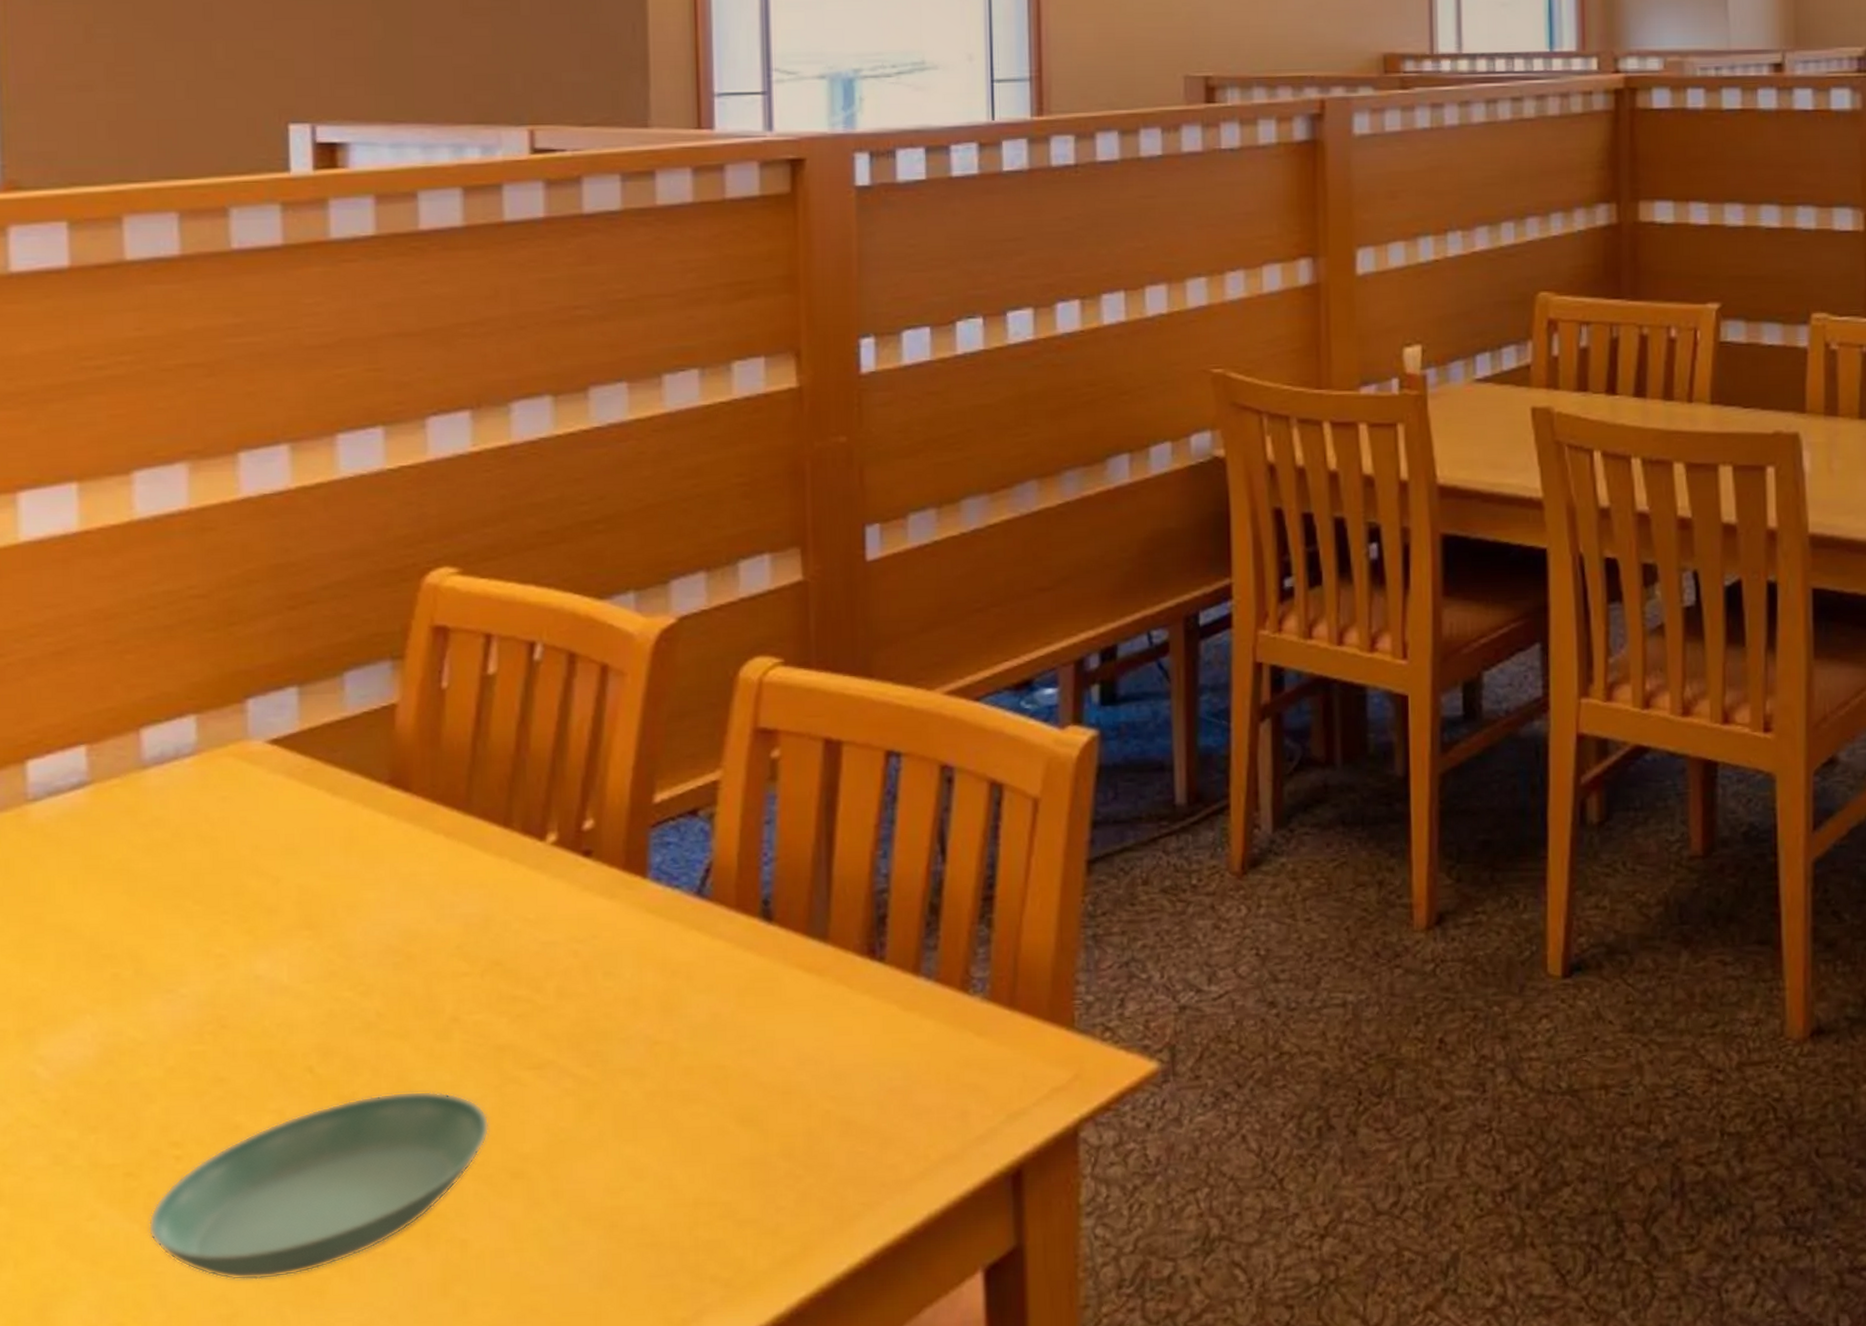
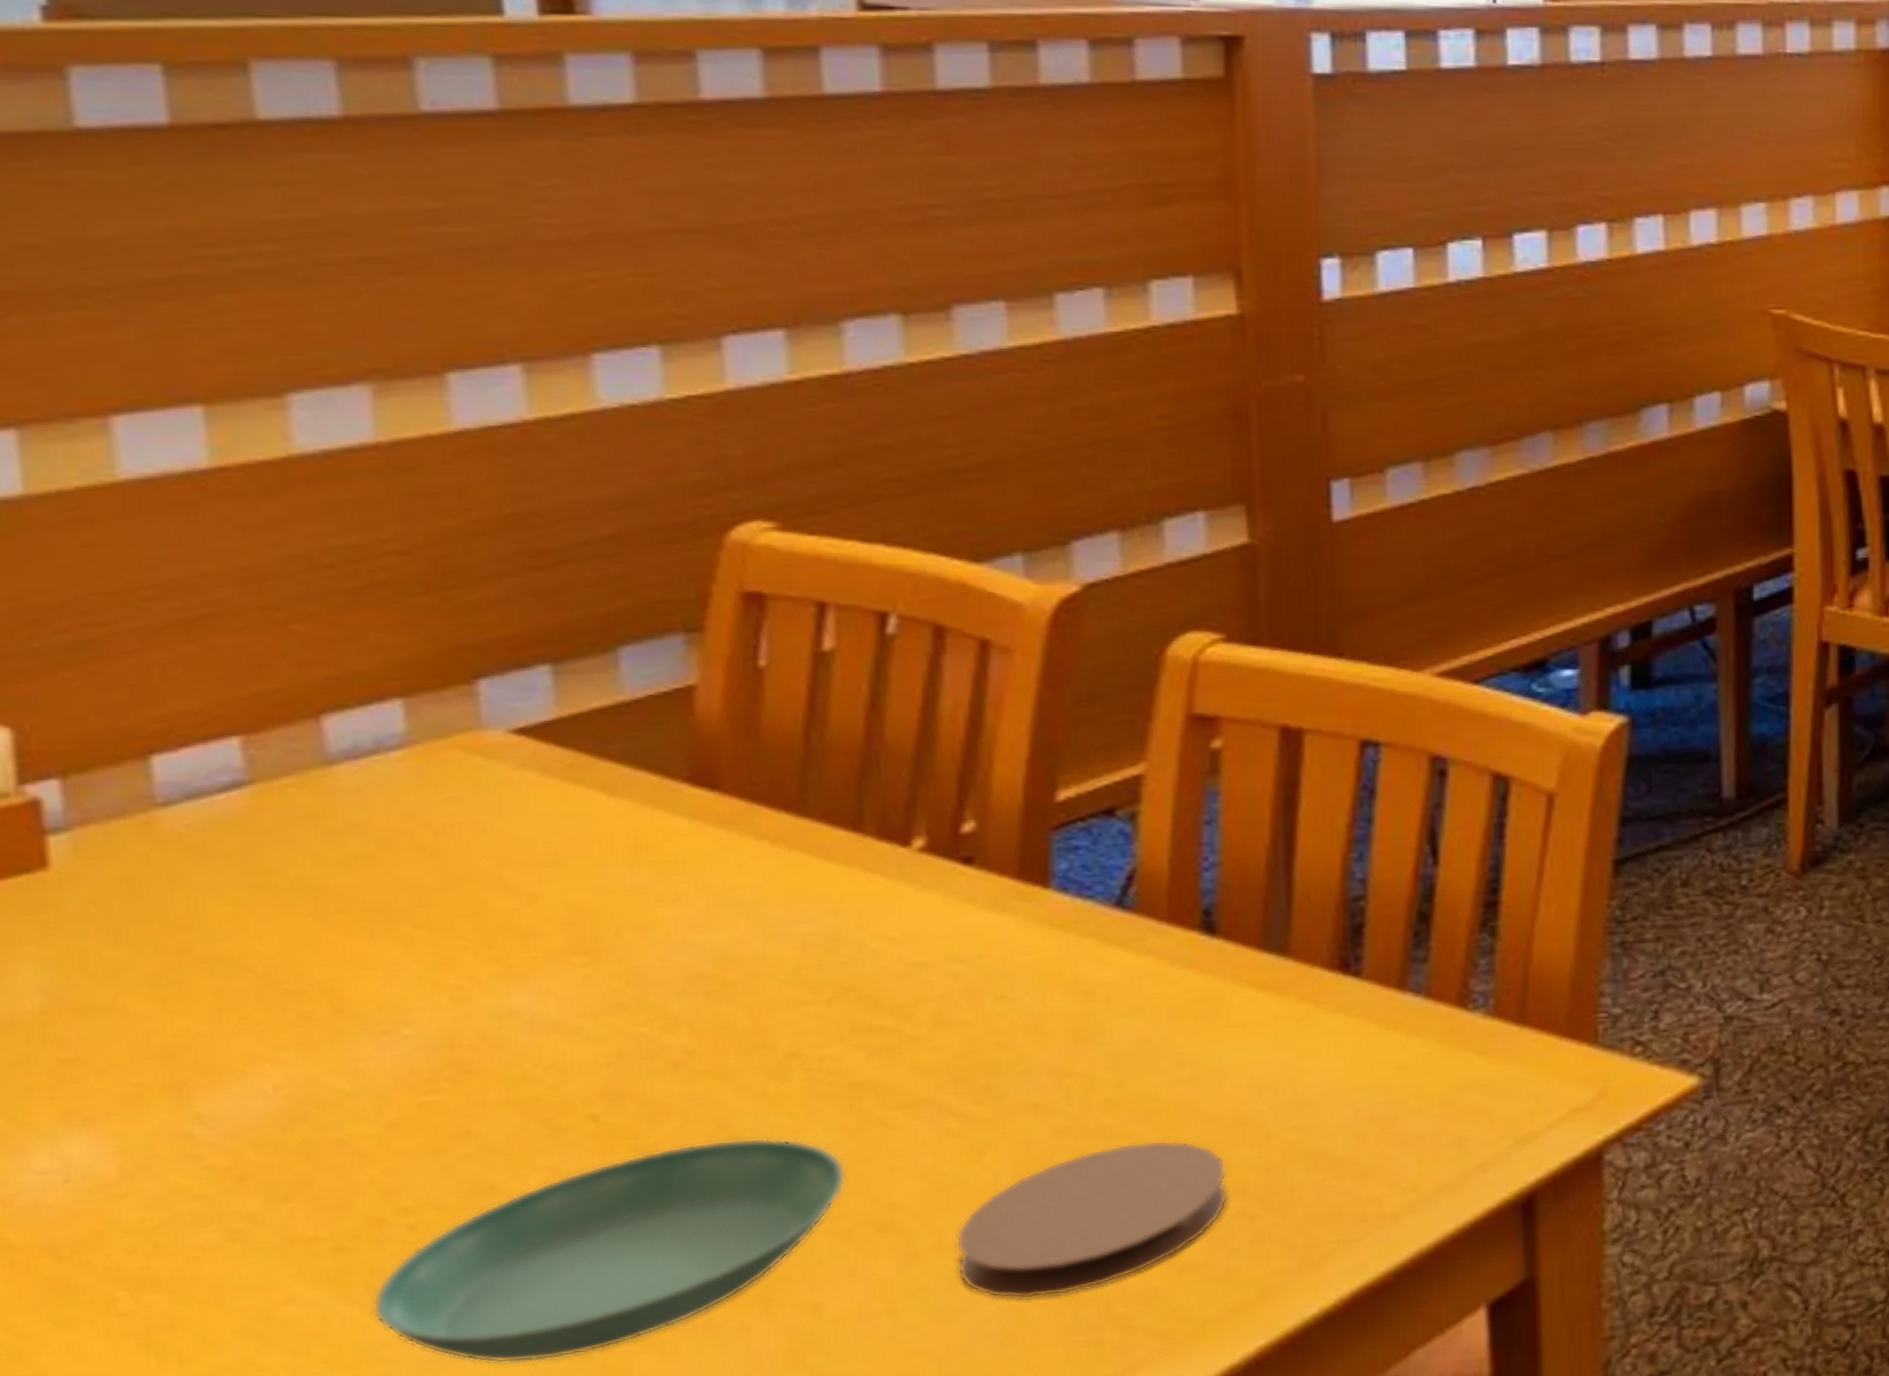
coaster: none [568,1104,778,1245] -> present [955,1140,1228,1300]

